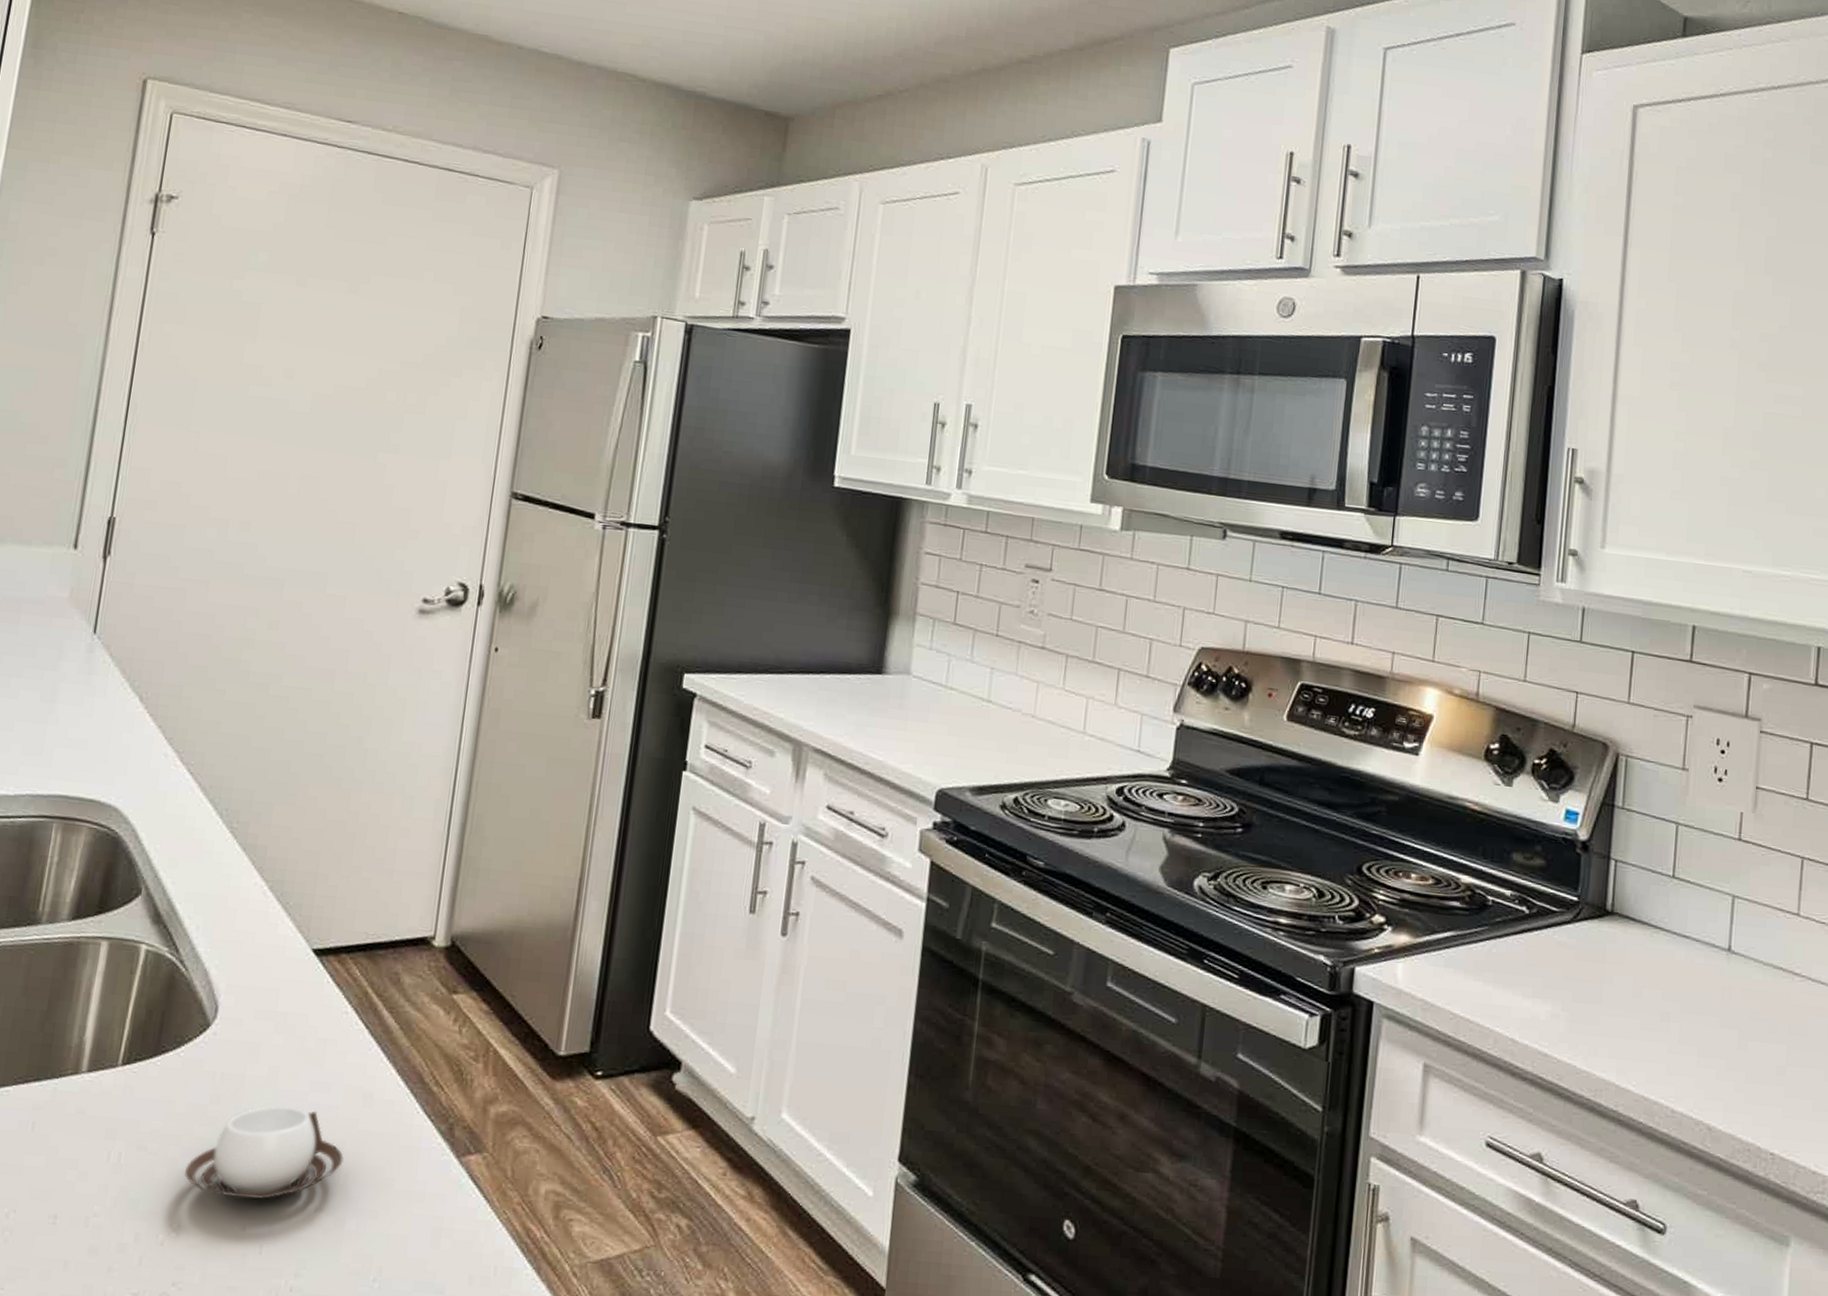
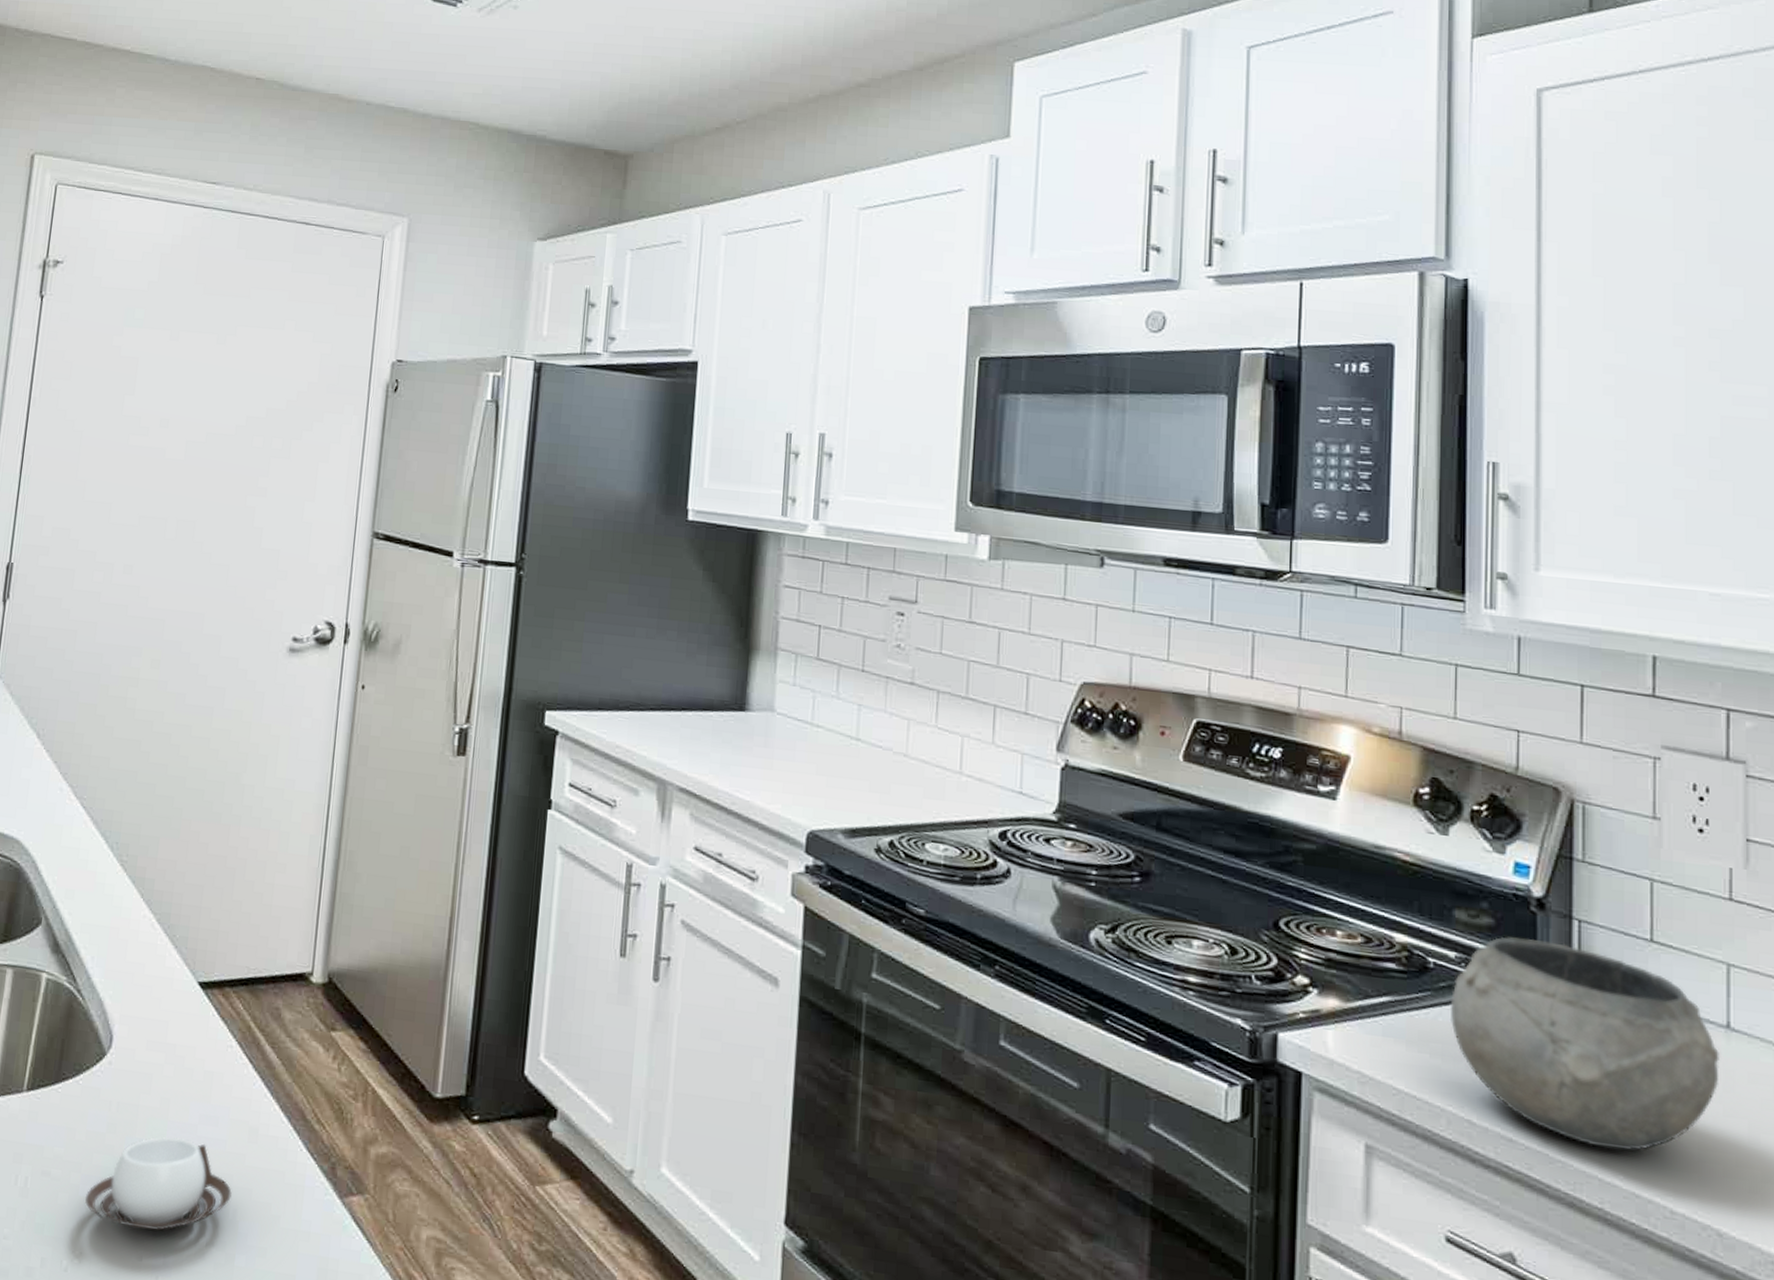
bowl: none [1503,876,1721,1060] -> present [1451,937,1719,1151]

